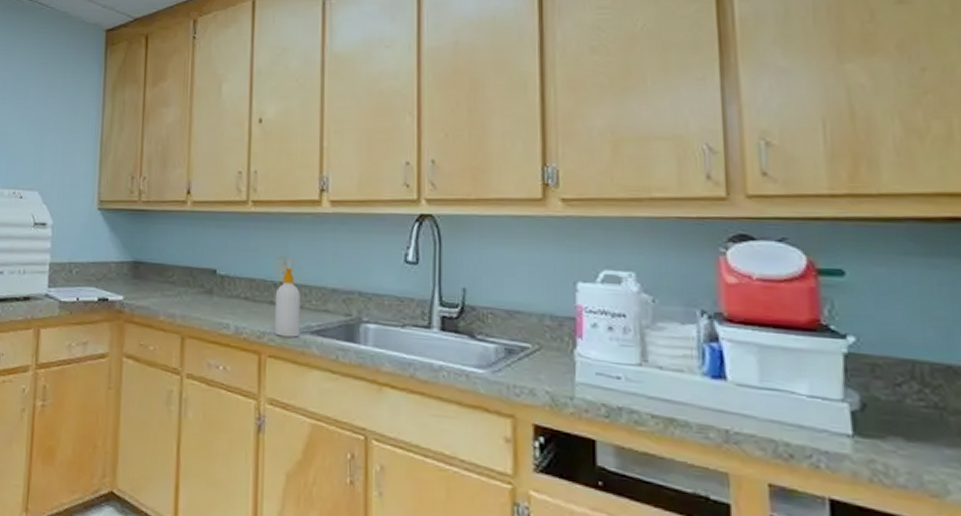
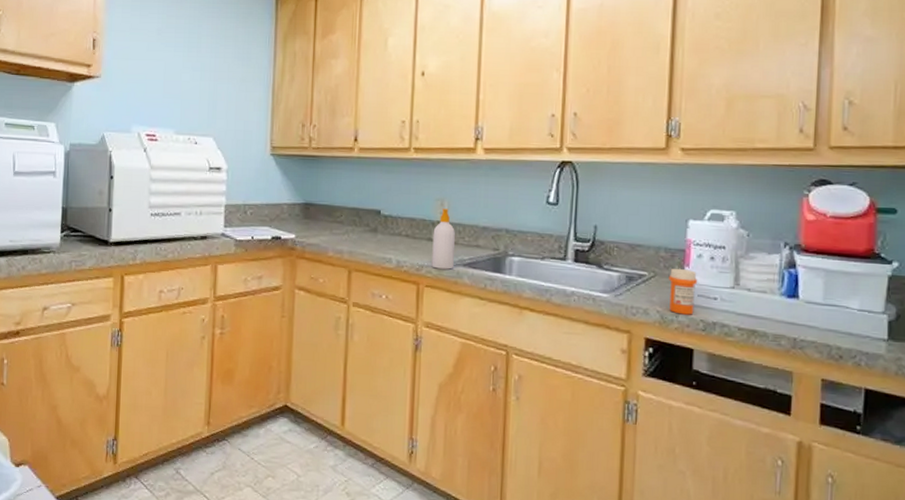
medicine bottle: none [557,339,595,398] -> present [668,268,698,315]

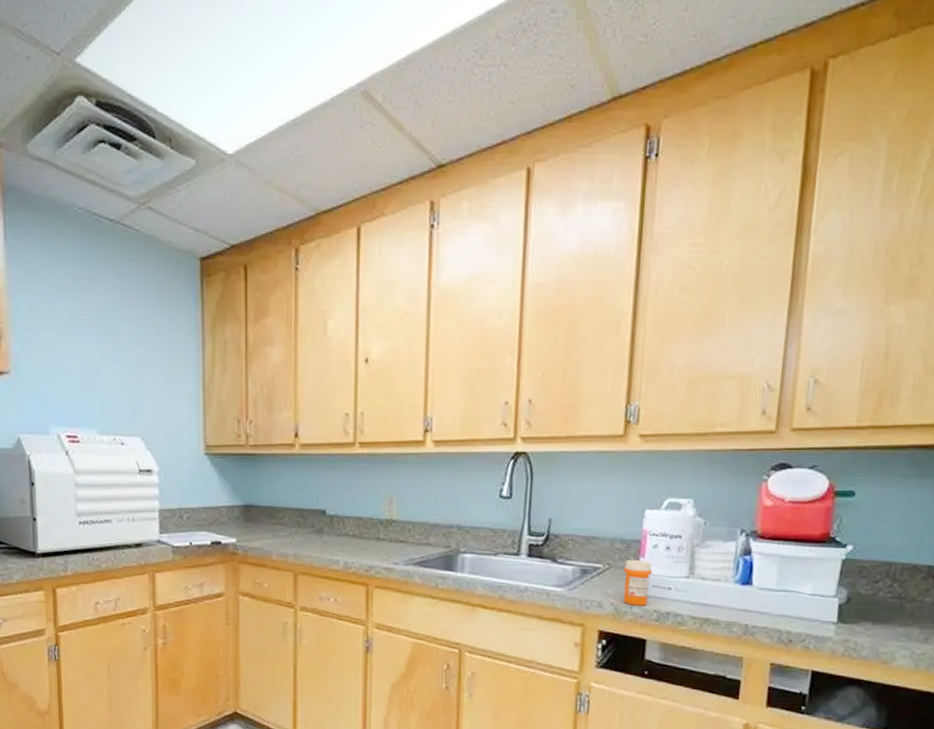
soap bottle: present [431,208,455,270] -> none [381,506,405,569]

